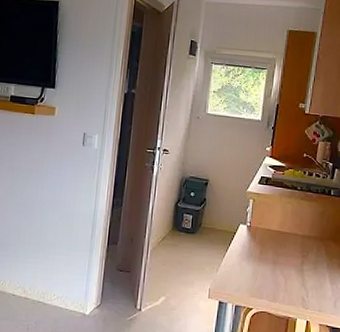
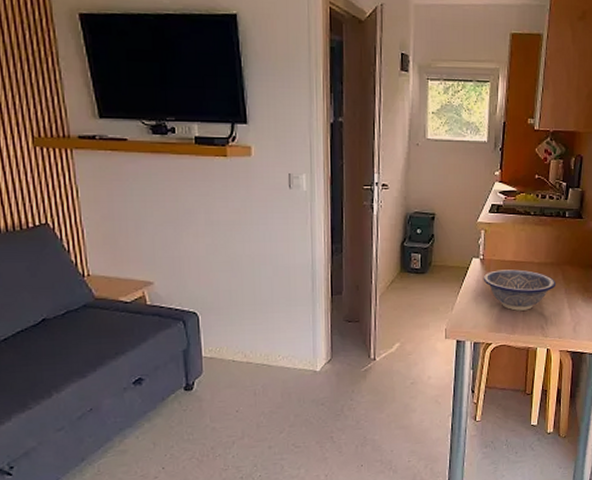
decorative bowl: none [248,238,319,280] -> present [483,269,556,311]

